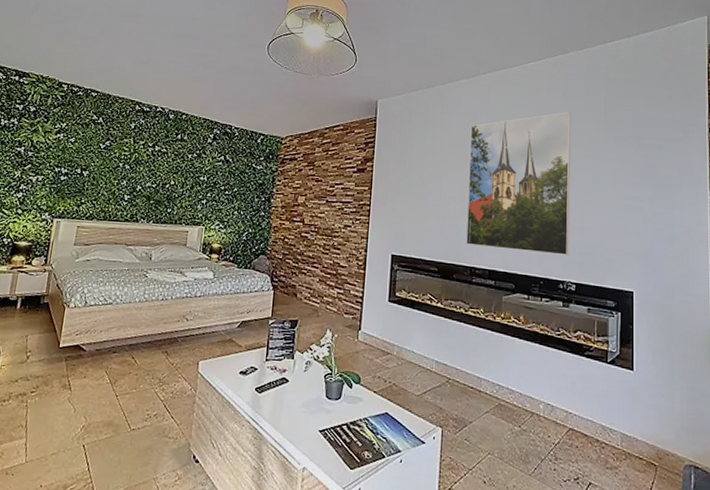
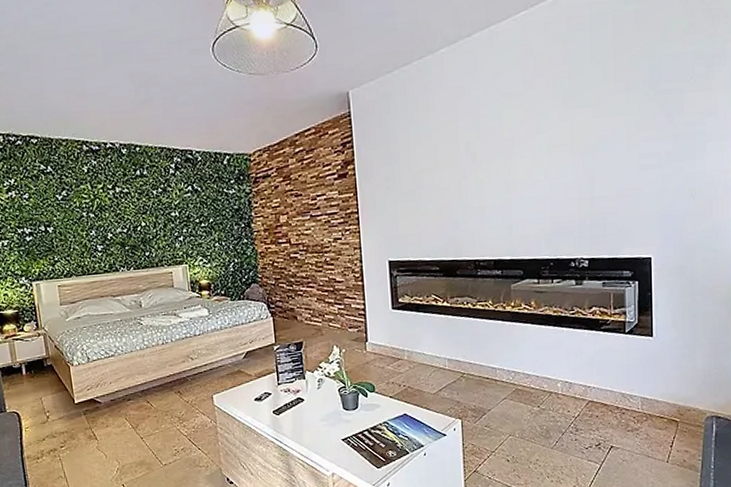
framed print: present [466,111,571,256] -> none [458,65,580,237]

